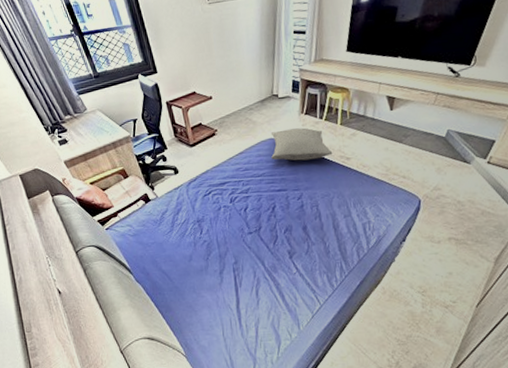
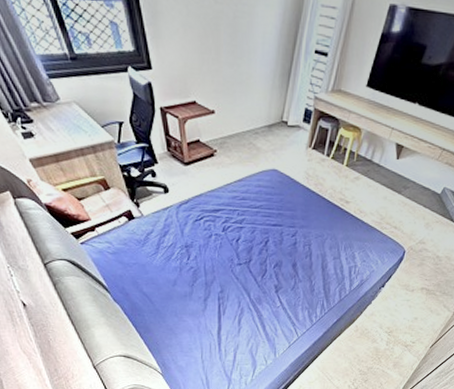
pillow: present [271,128,333,161] -> none [271,162,334,198]

